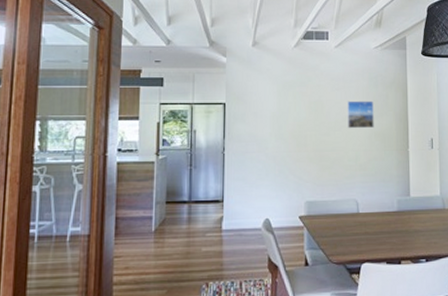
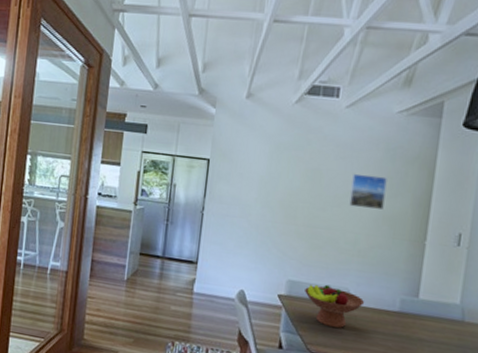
fruit bowl: none [321,199,371,237] -> present [305,284,365,329]

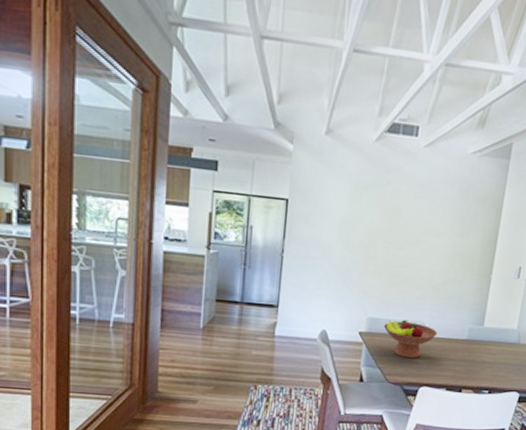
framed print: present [349,173,387,211] -> none [426,212,461,248]

